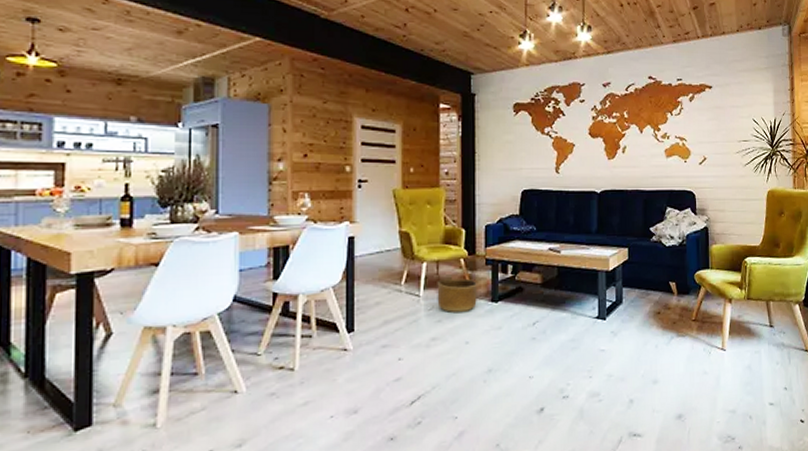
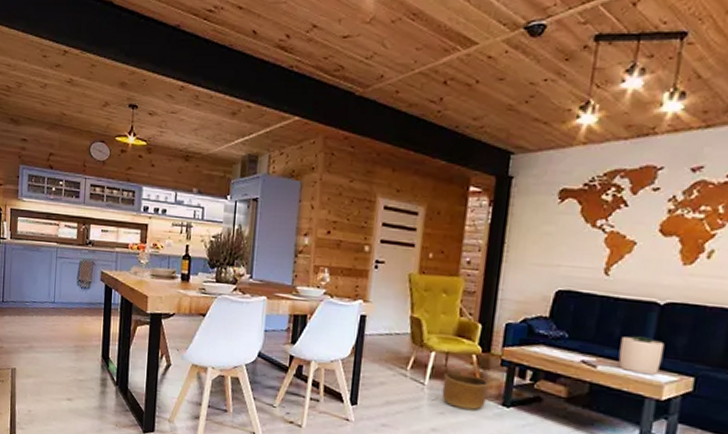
planter: none [575,221,605,252] -> present [618,336,665,376]

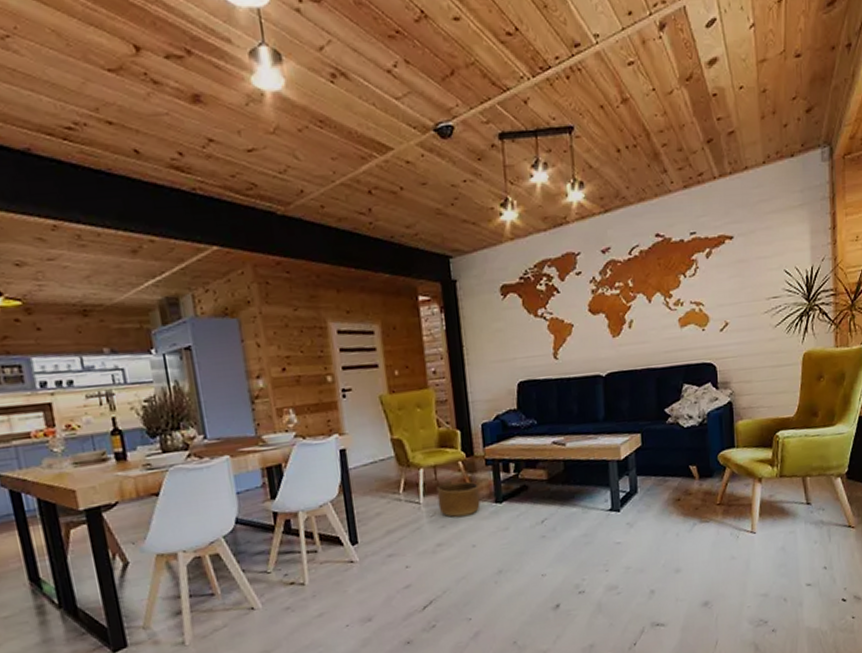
planter: present [618,336,665,376] -> none [579,407,615,442]

